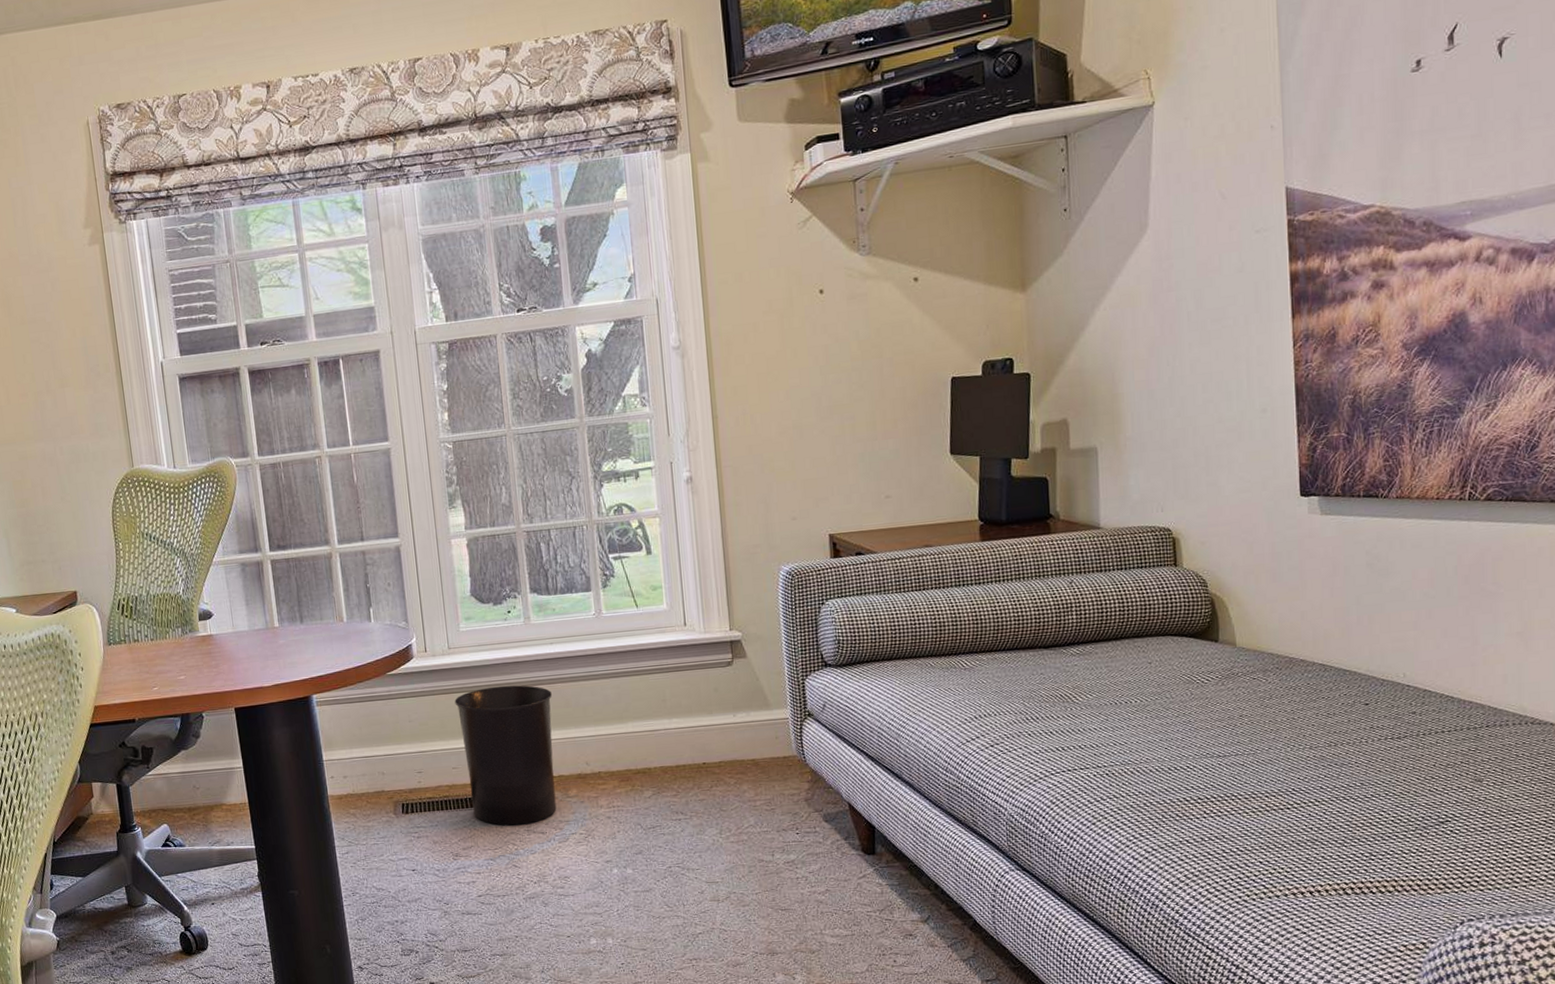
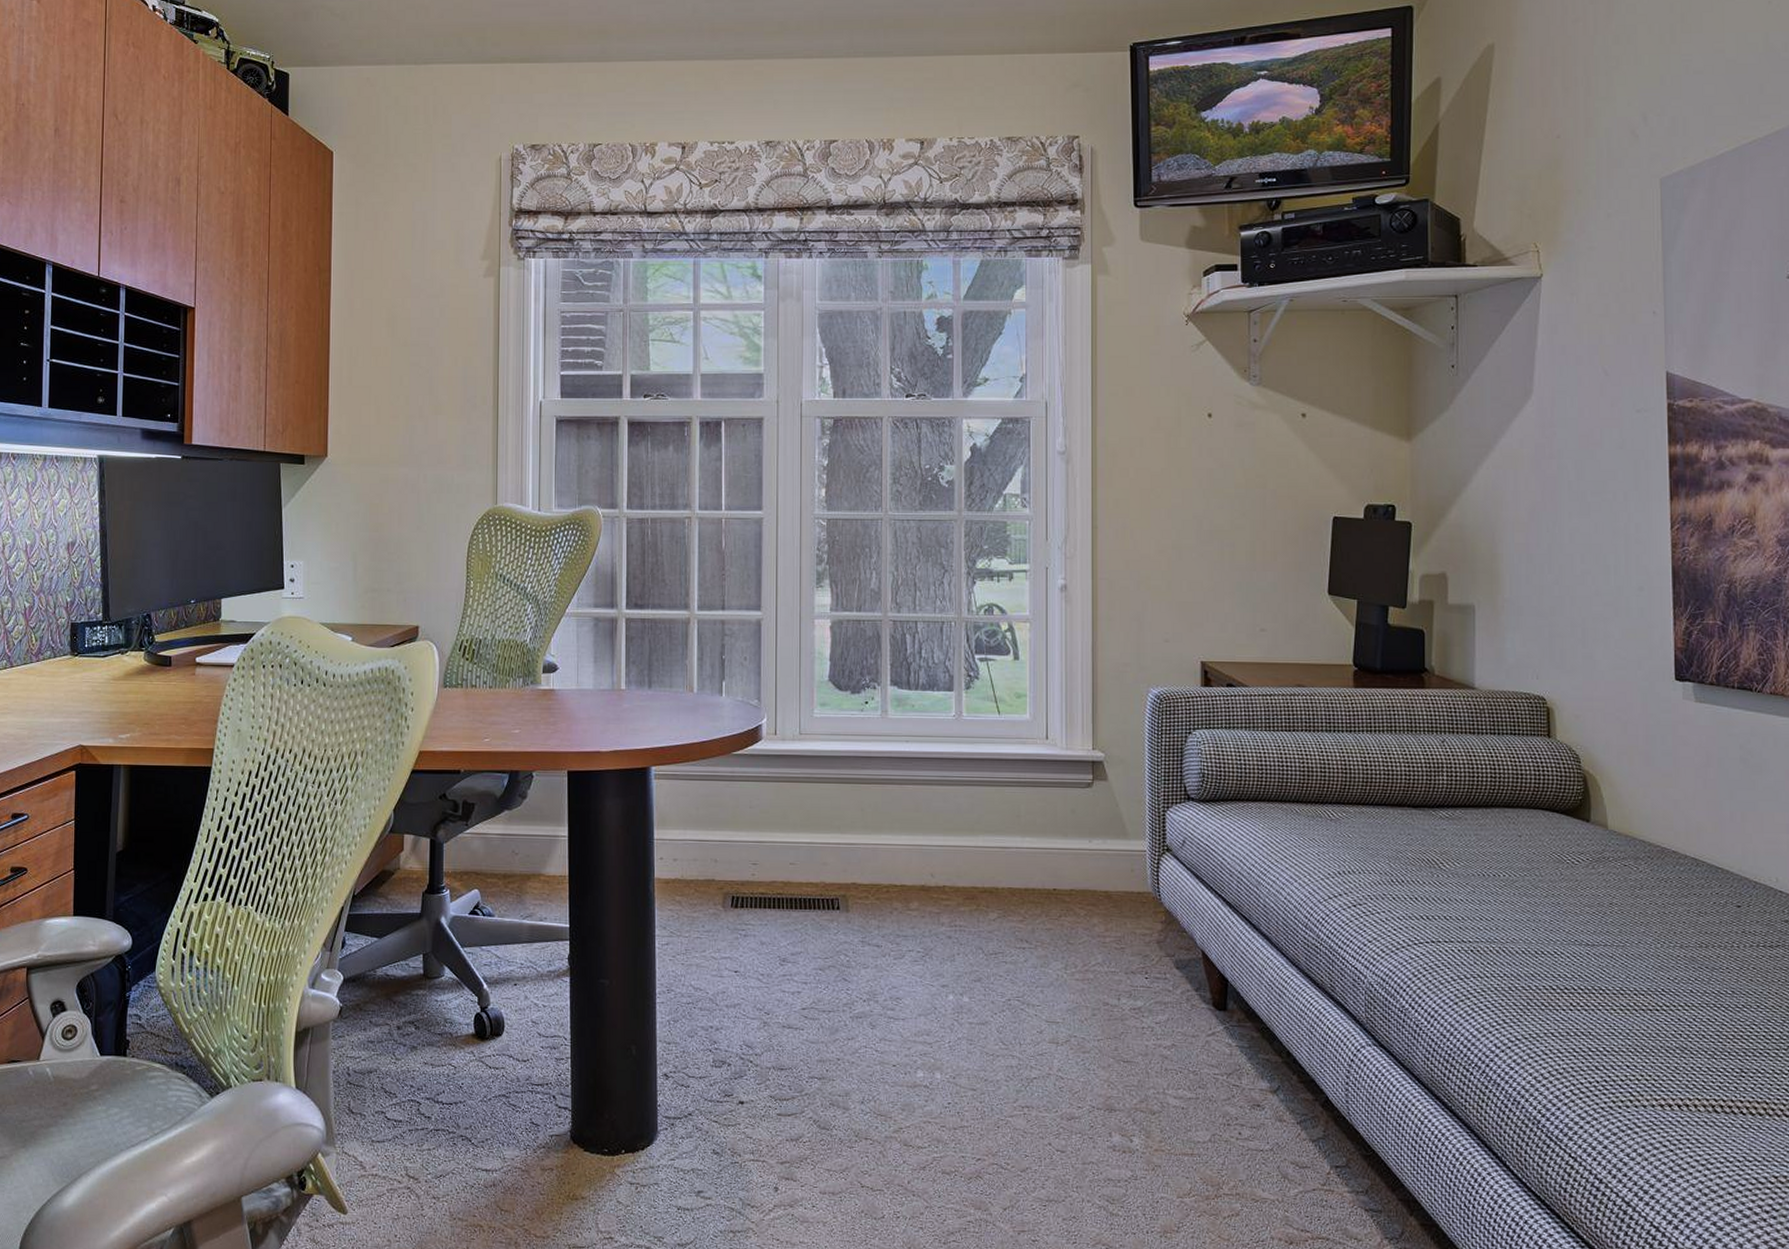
waste bin: present [454,685,557,826] -> none [800,780,903,934]

